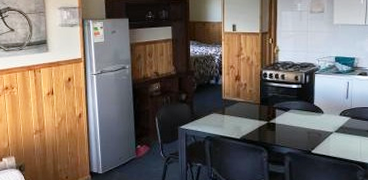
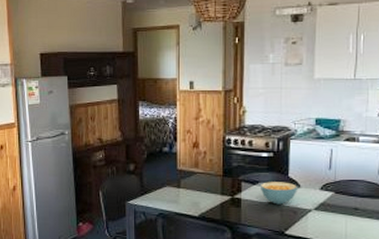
cereal bowl: none [291,109,321,128] -> present [260,182,297,205]

